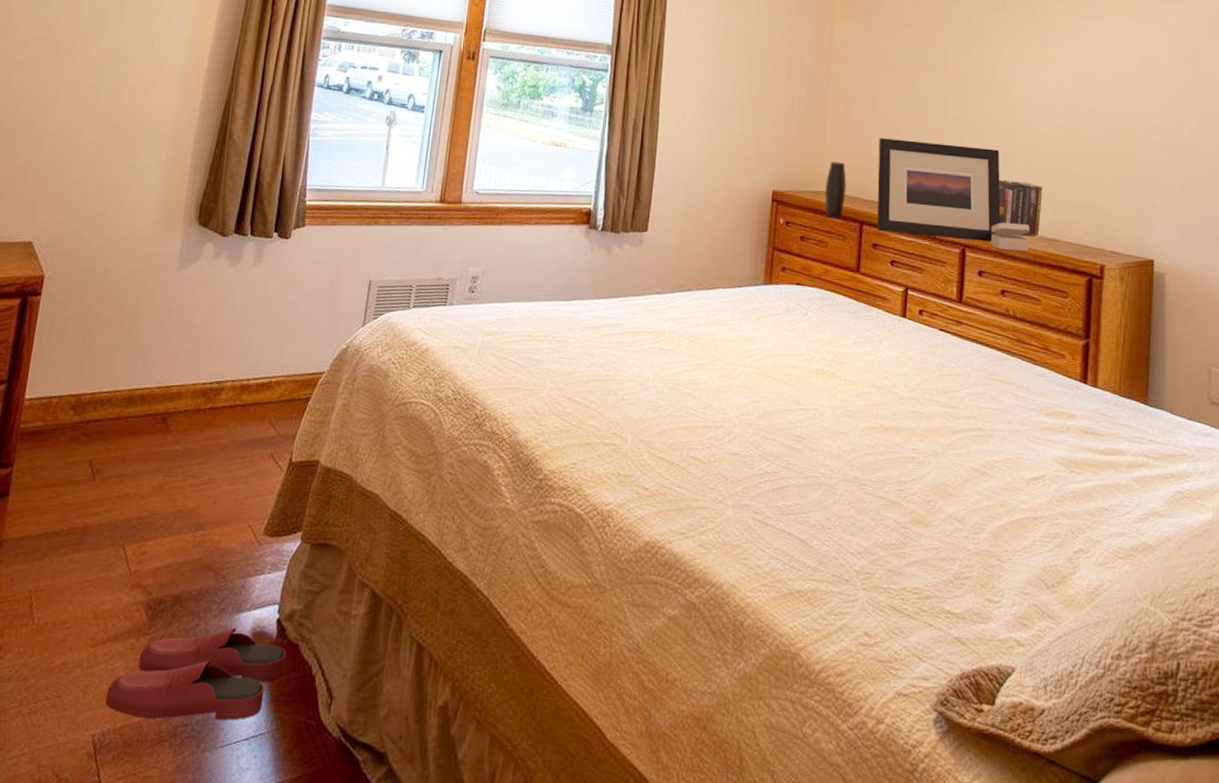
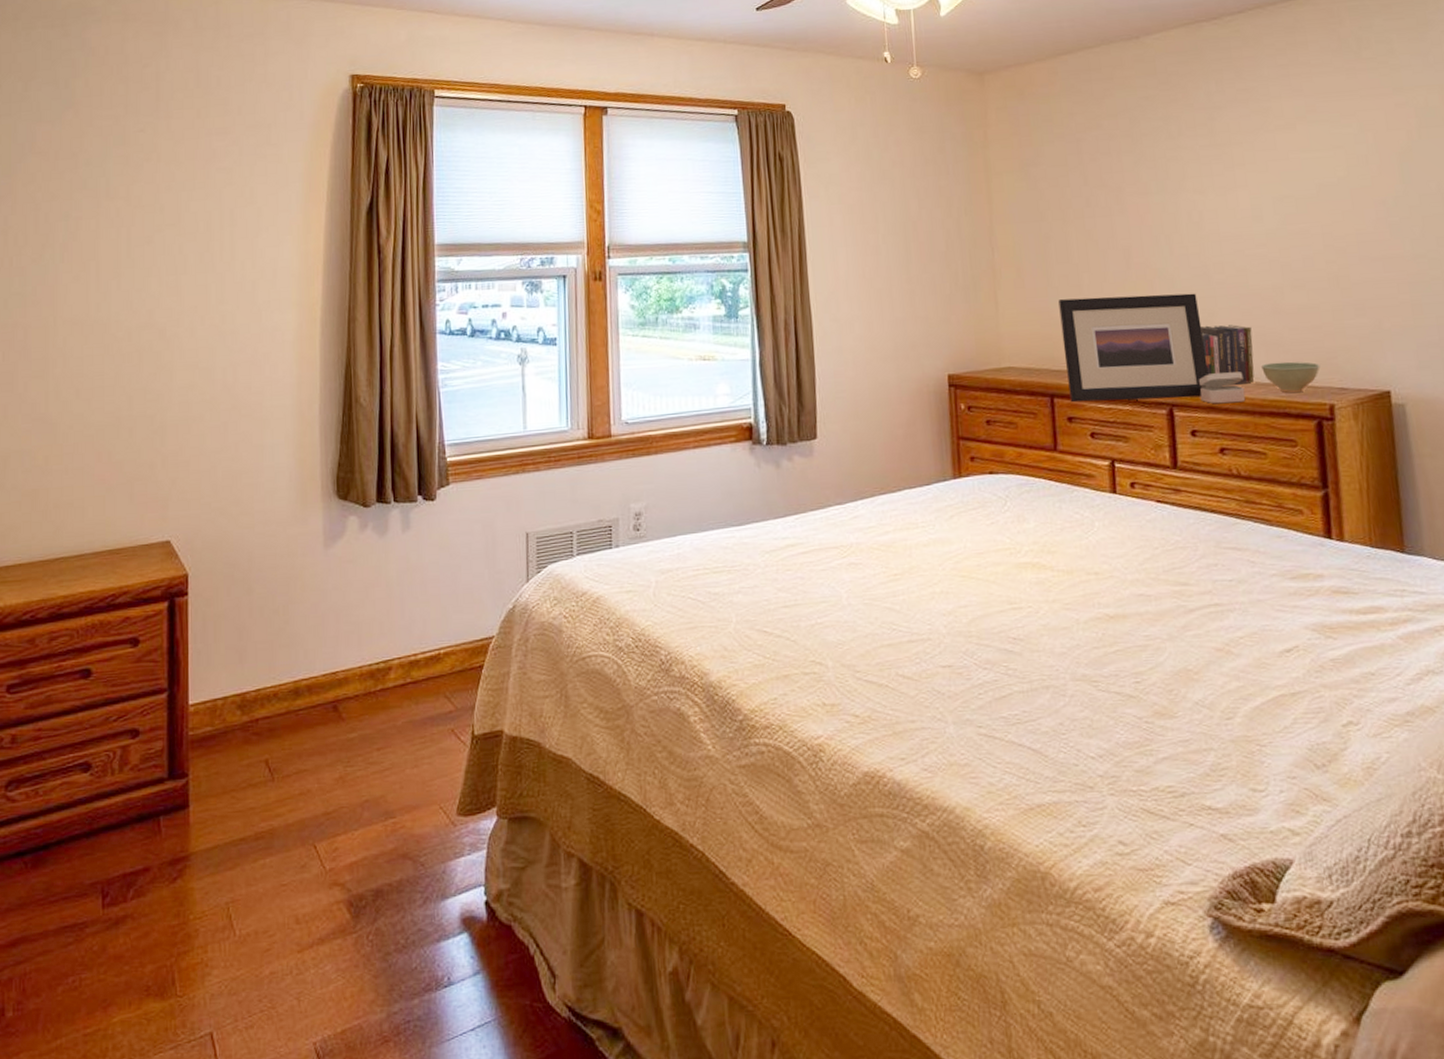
slippers: present [105,627,287,720] -> none [321,915,501,1020]
vase: present [824,161,847,220] -> none [1005,333,1030,397]
bowl: none [1047,220,1097,251] -> present [1261,361,1321,394]

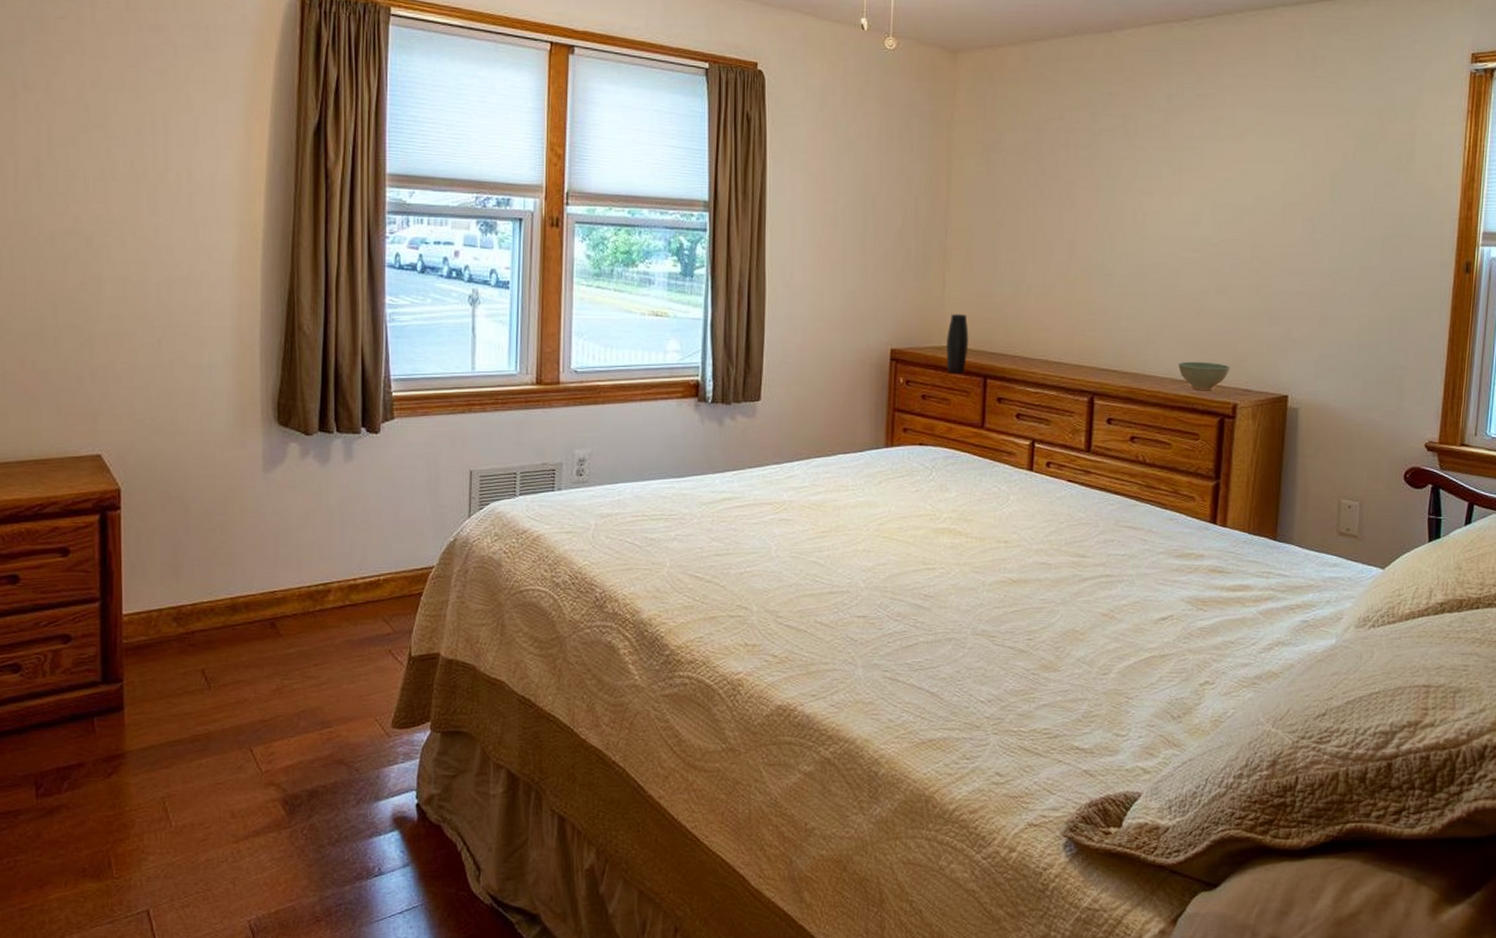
vase: none [1005,333,1030,397] -> present [946,314,969,375]
picture frame: present [1058,293,1209,403] -> none [1001,286,1131,388]
jewelry box: present [1198,372,1246,404] -> none [1119,367,1161,396]
books: present [1200,324,1255,385] -> none [1128,321,1175,379]

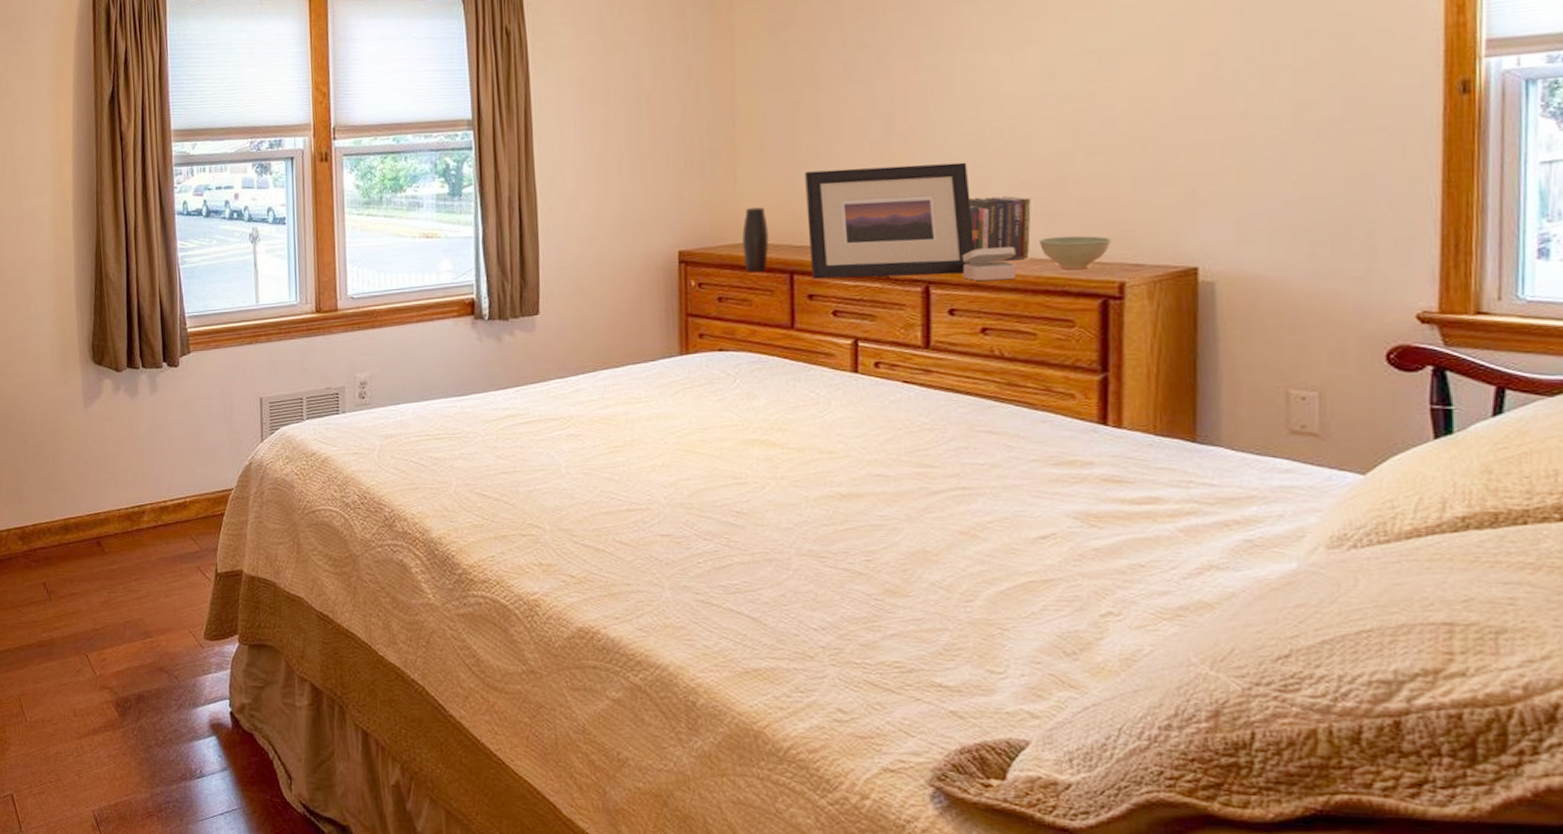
picture frame: none [1001,286,1131,388] -> present [805,162,975,280]
jewelry box: none [1119,367,1161,396] -> present [961,247,1017,282]
books: none [1128,321,1175,379] -> present [969,196,1031,261]

